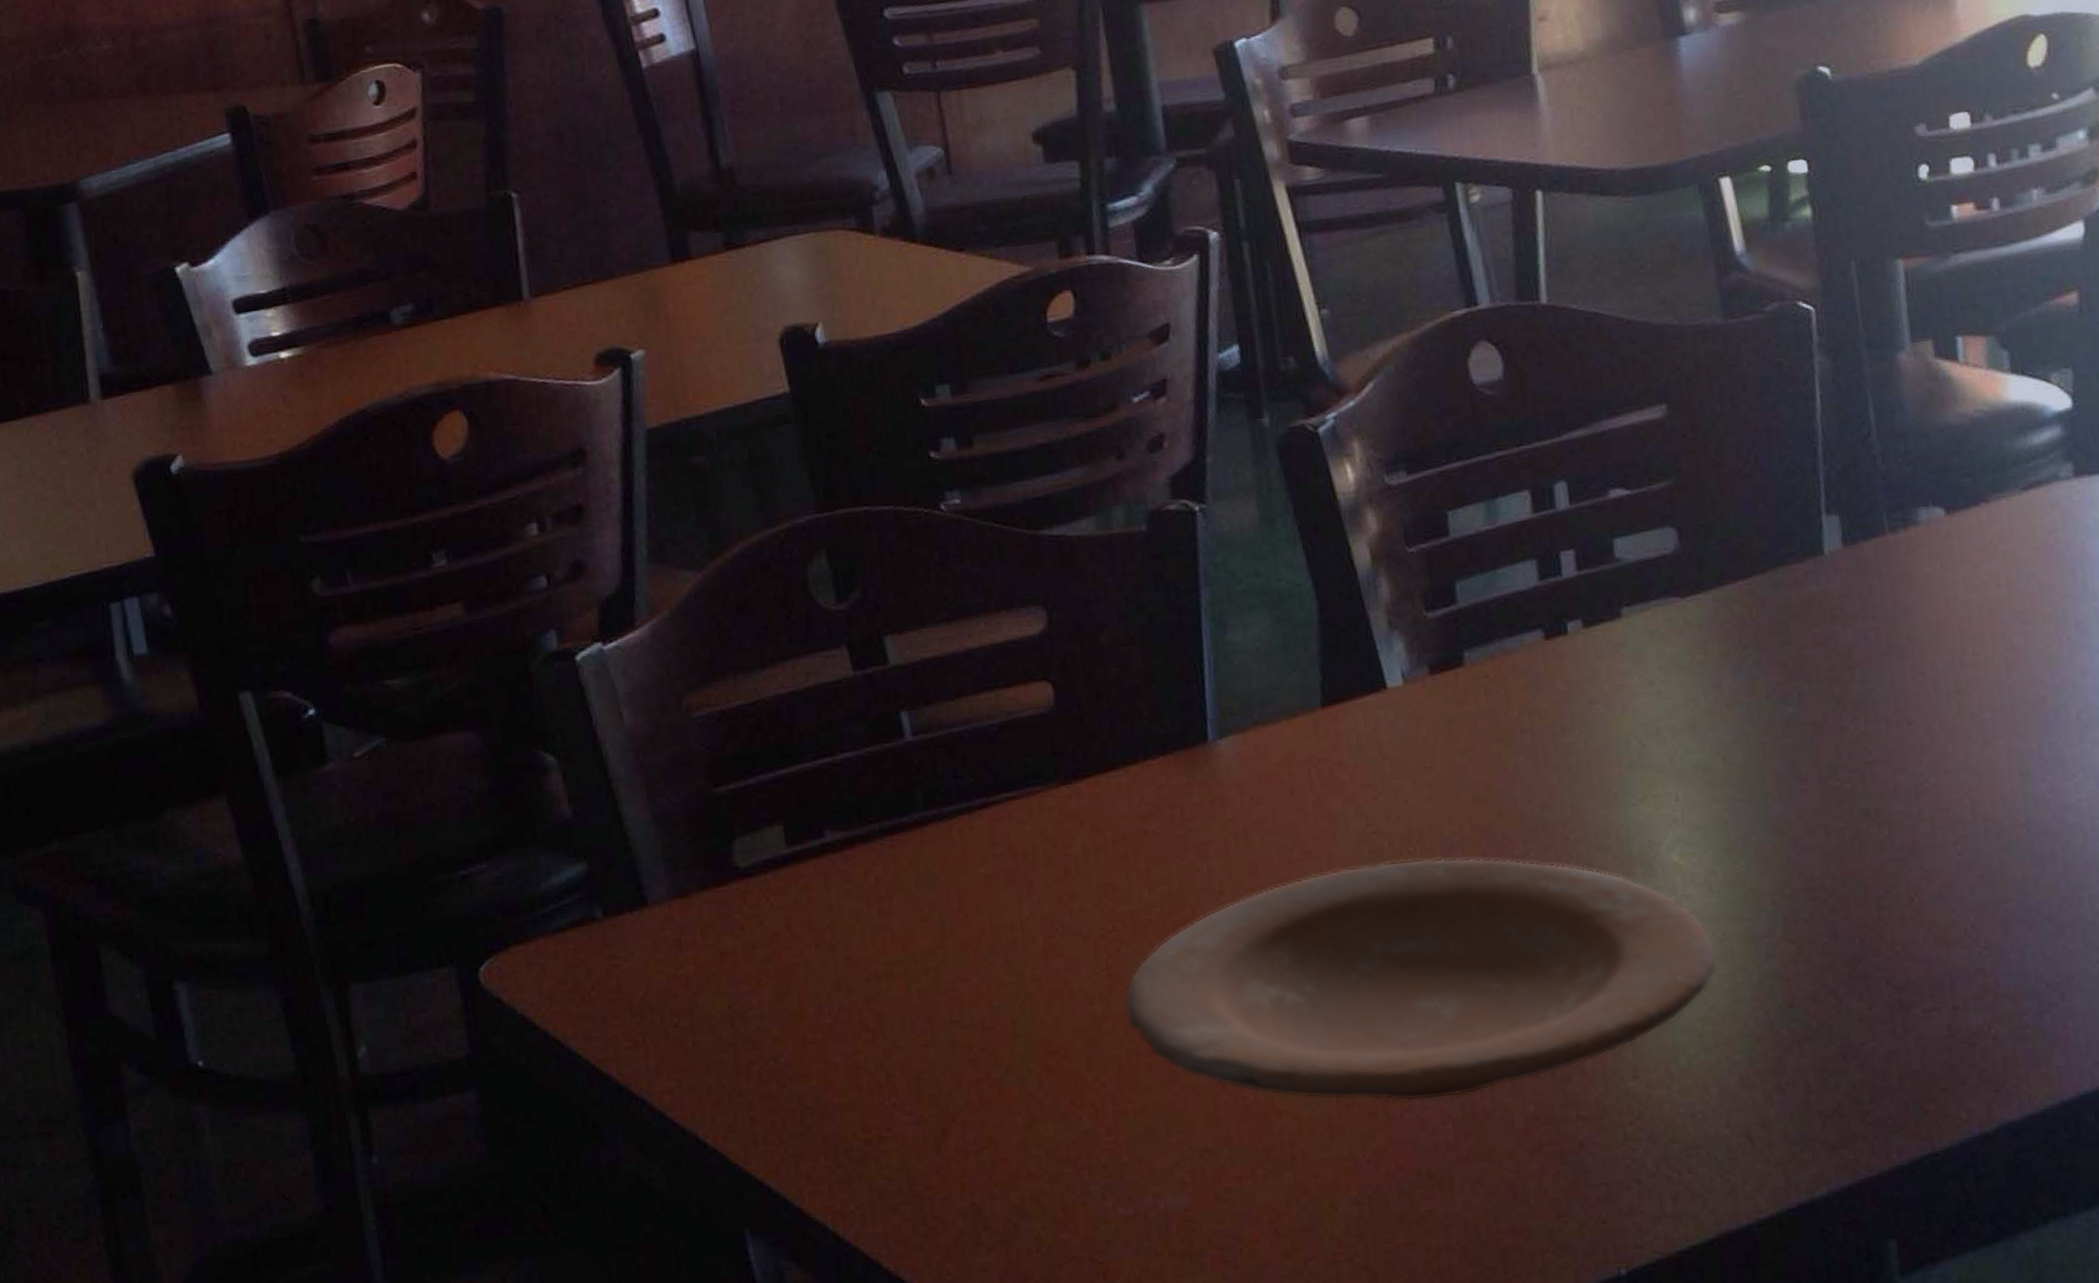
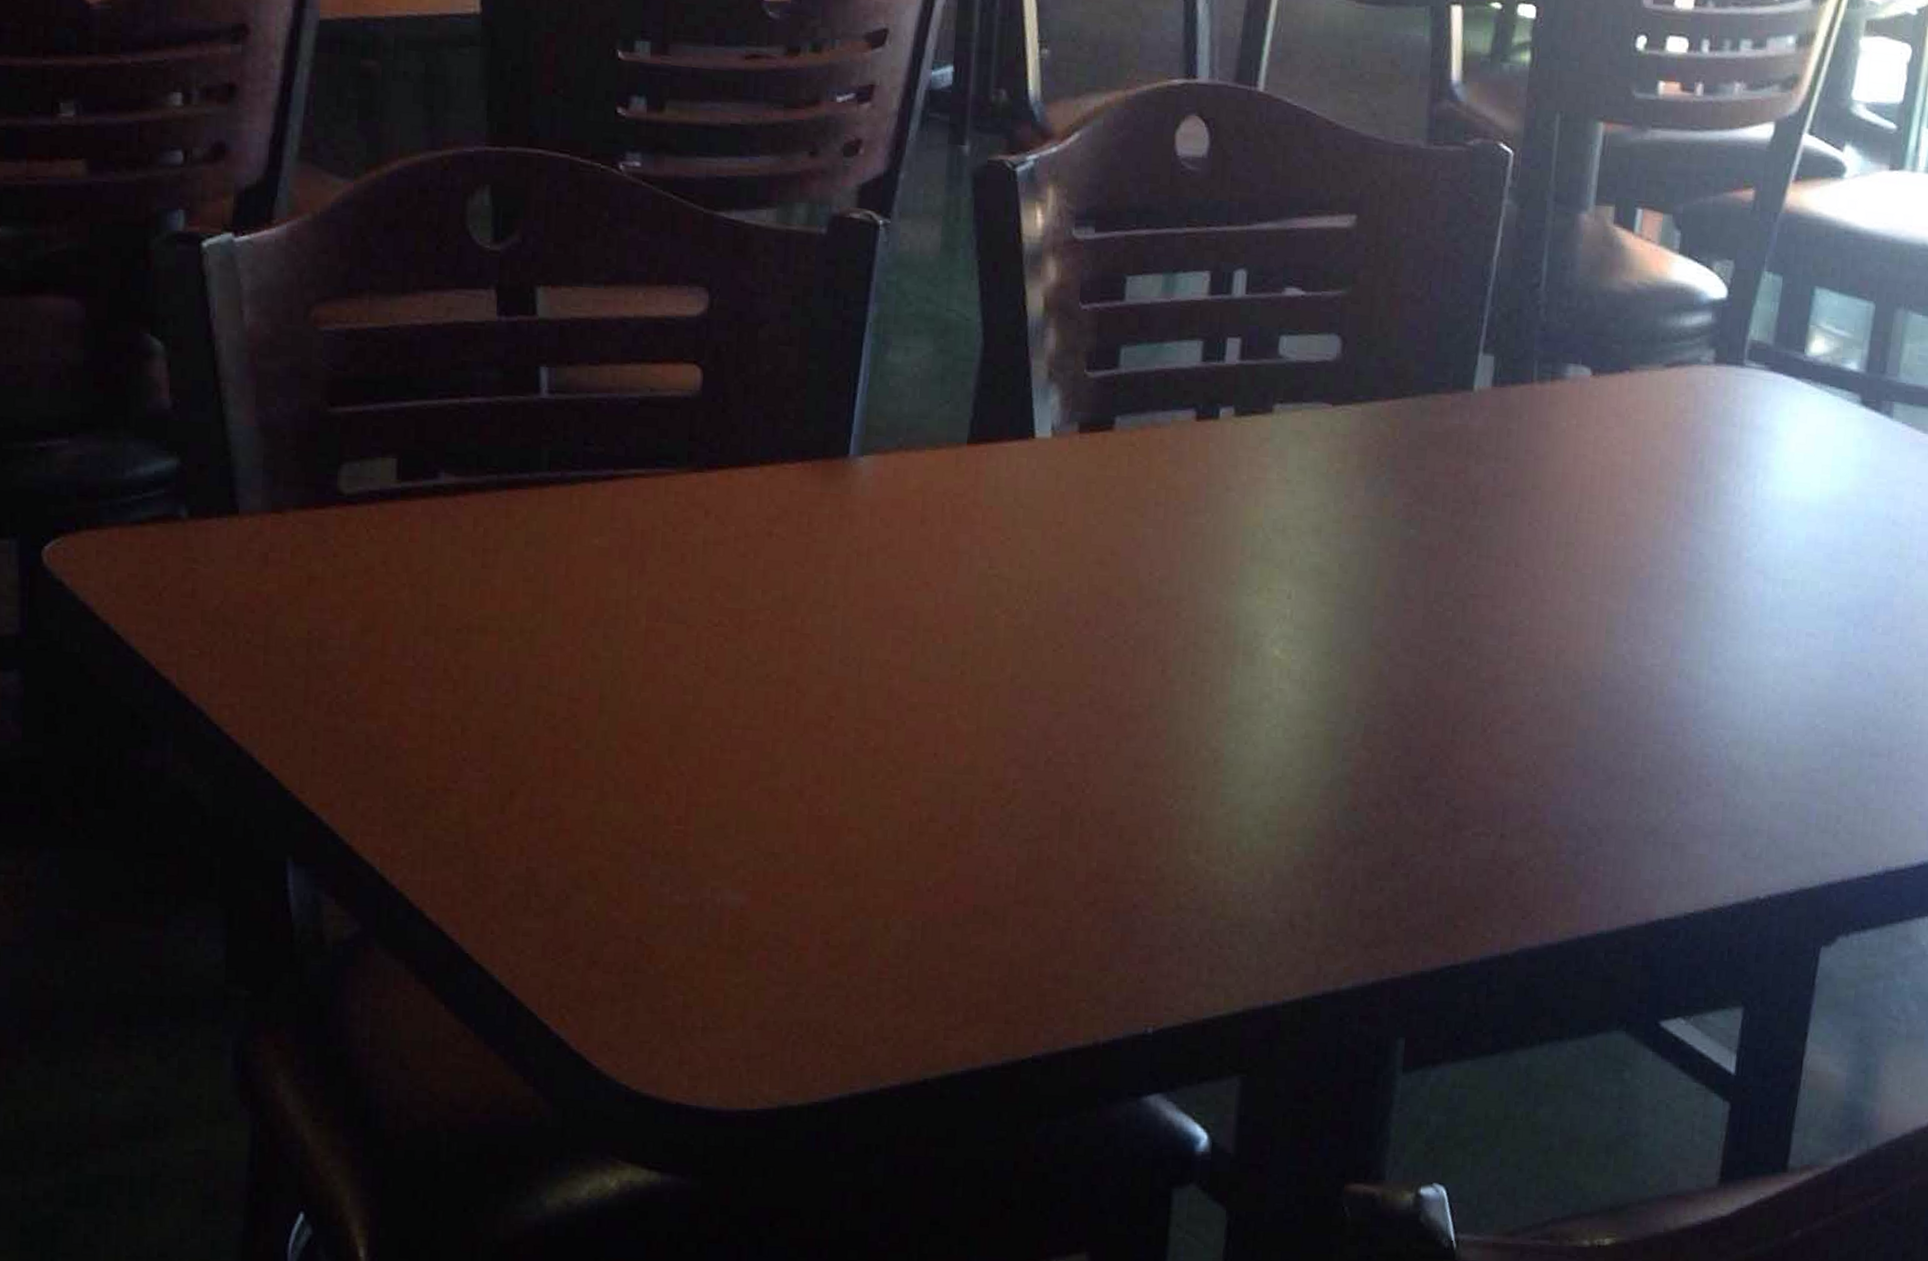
plate: present [1124,857,1718,1101] -> none [716,605,1298,842]

